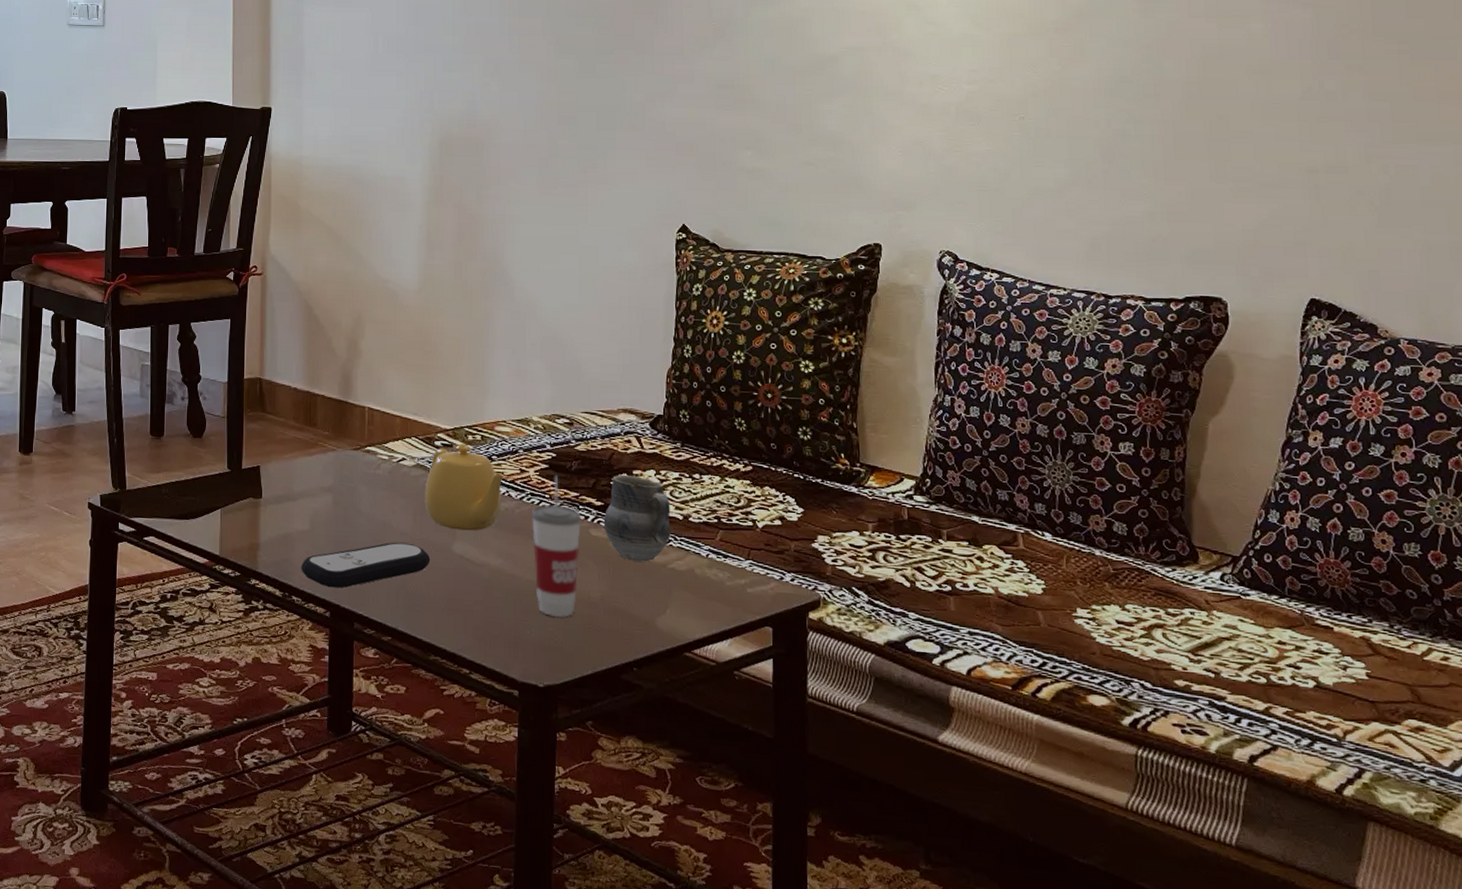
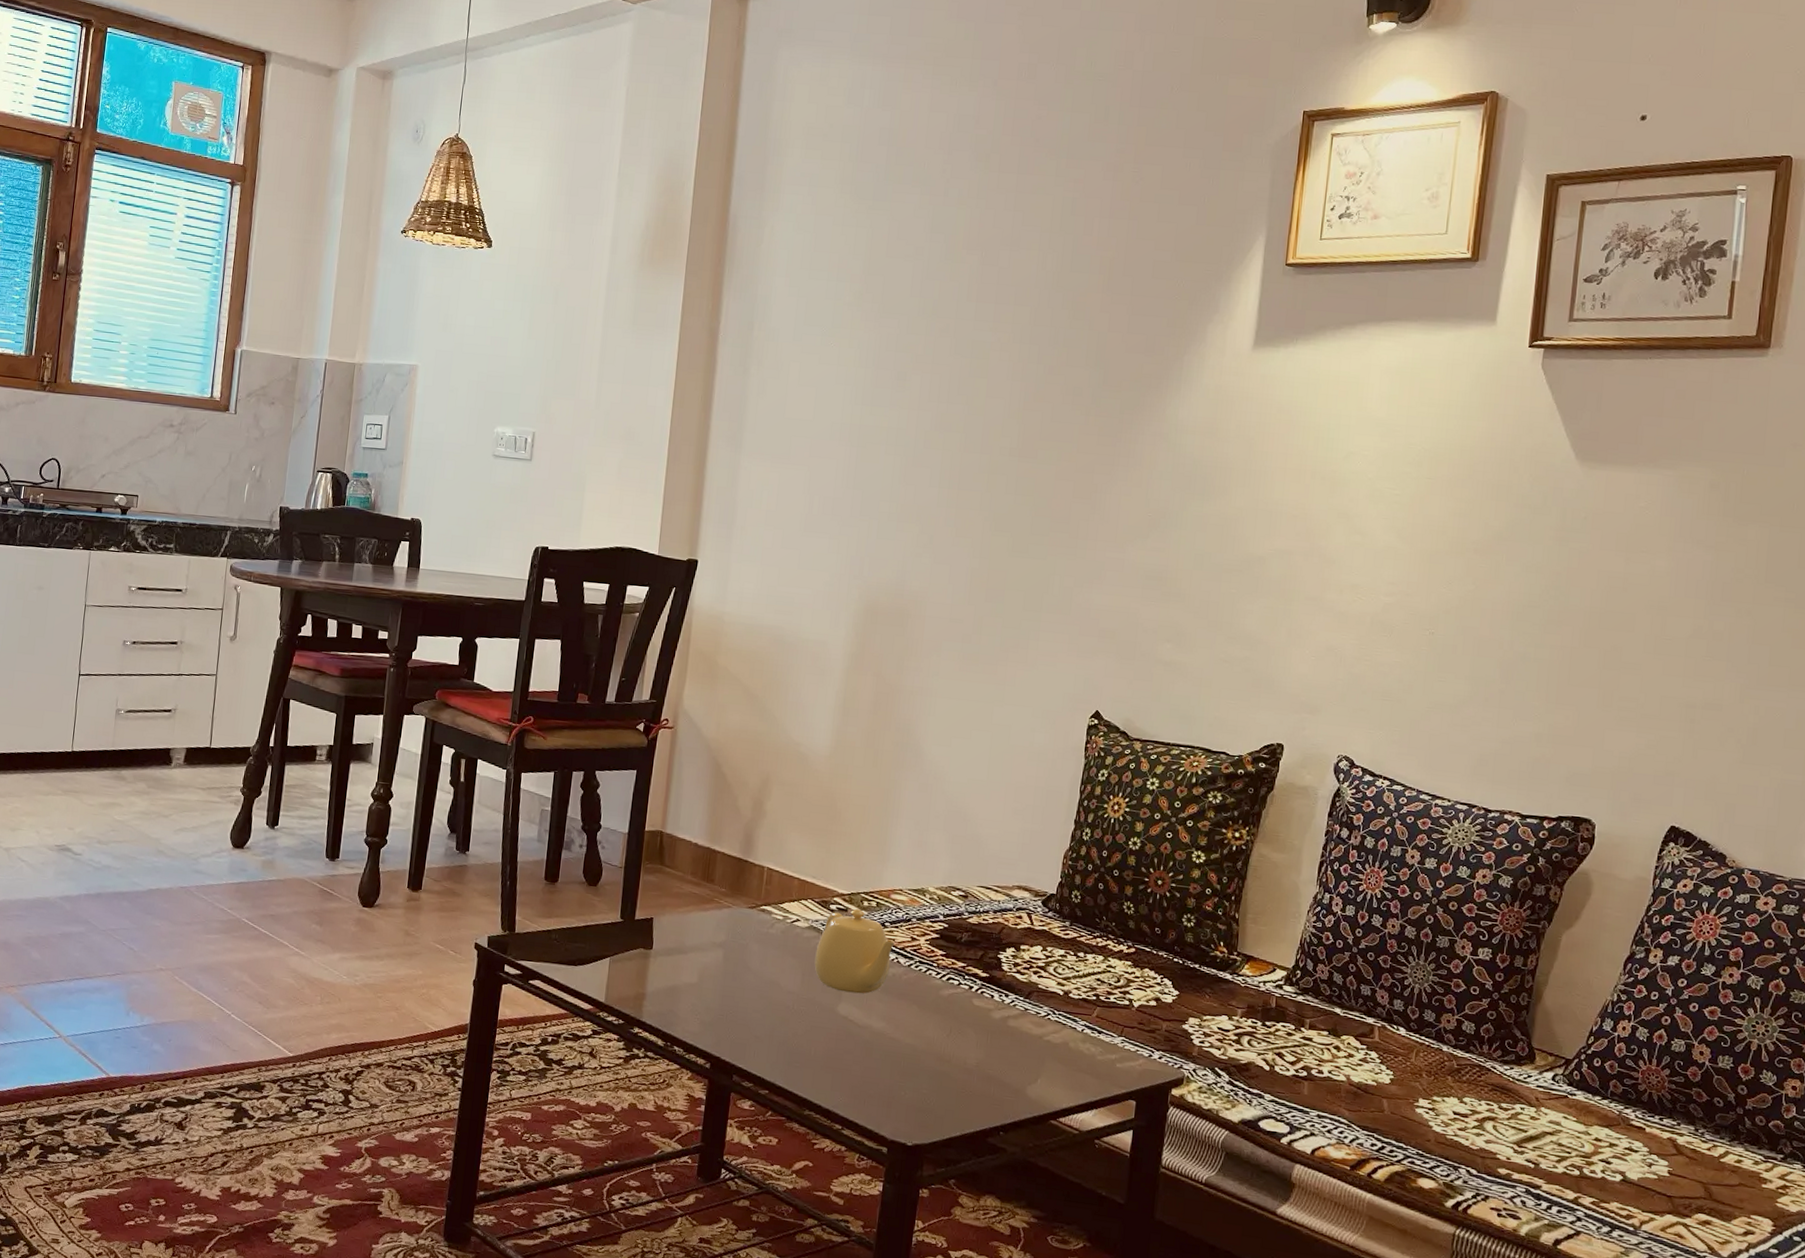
remote control: present [301,542,431,588] -> none [685,1000,815,1041]
cup: present [531,475,582,618] -> none [914,945,967,1082]
cup: present [603,474,671,562] -> none [986,948,1053,1033]

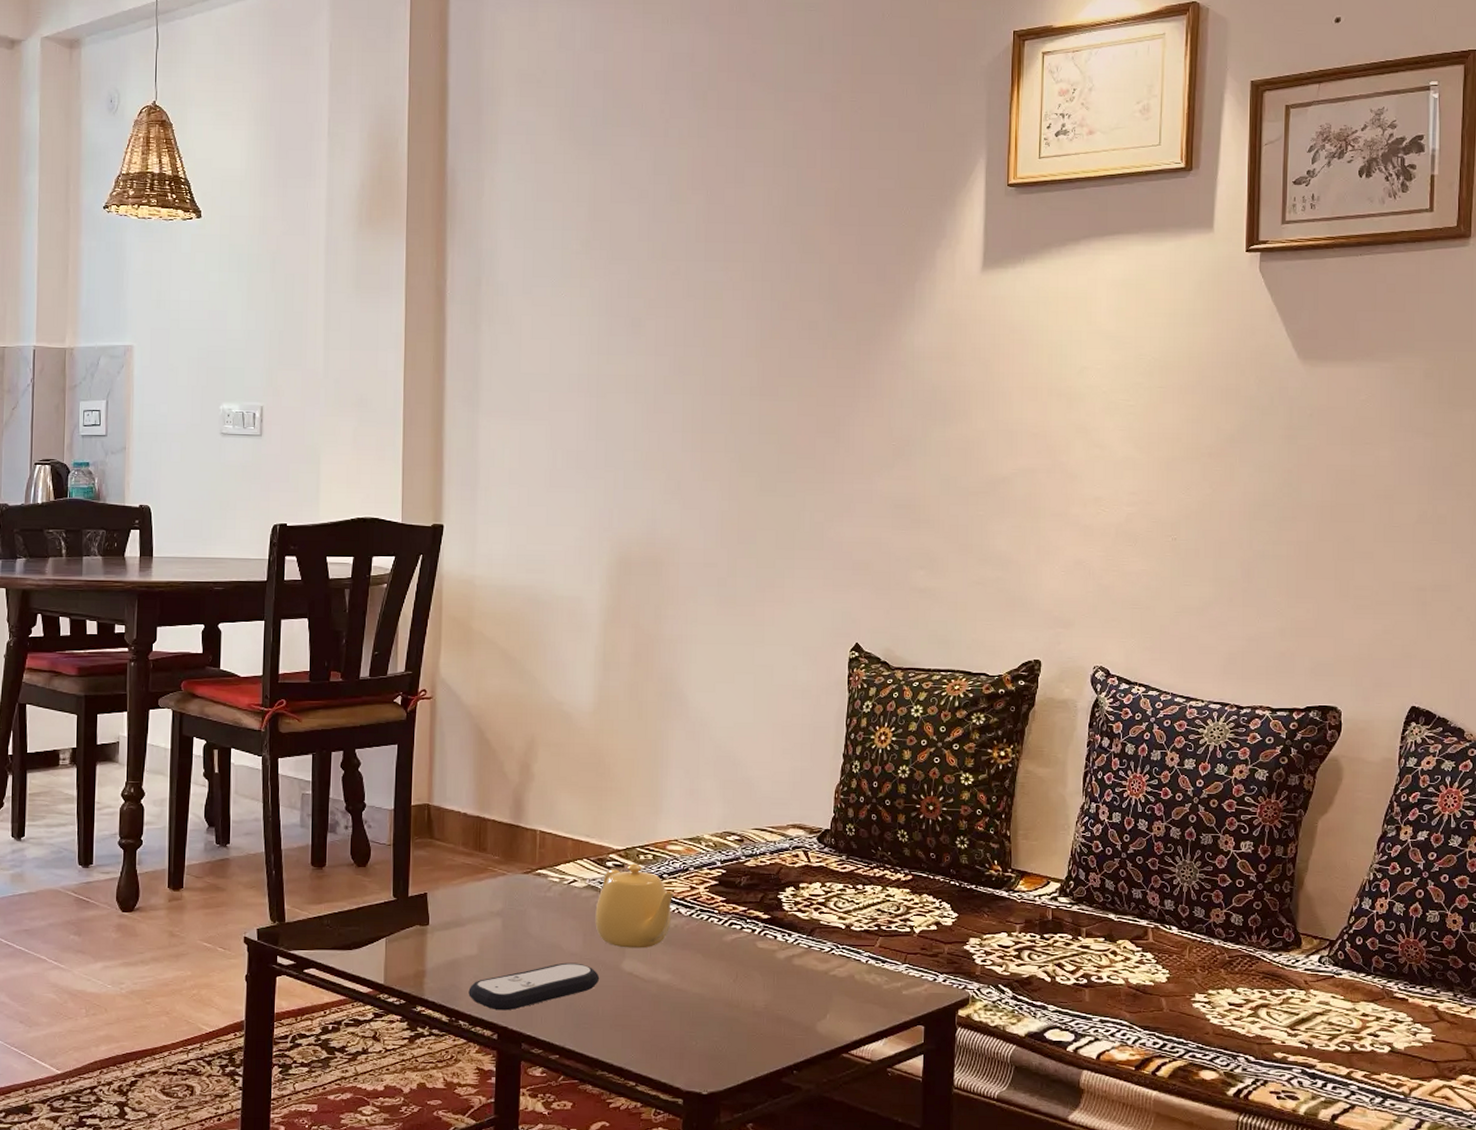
remote control: none [685,1000,815,1041] -> present [468,962,600,1011]

